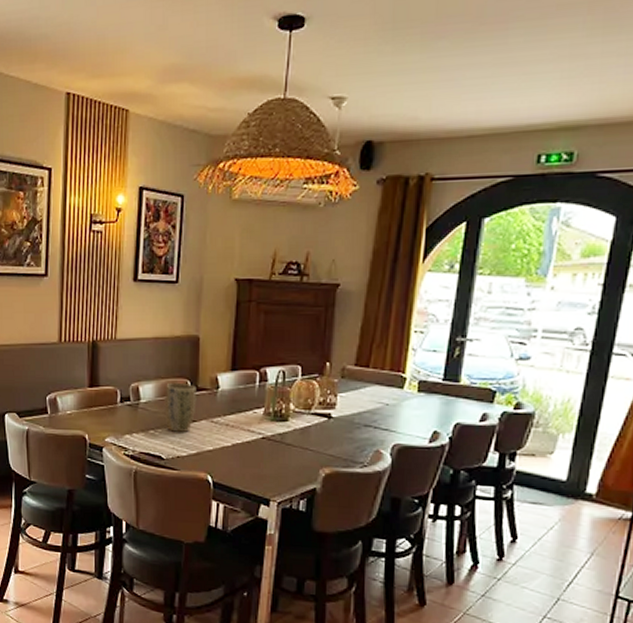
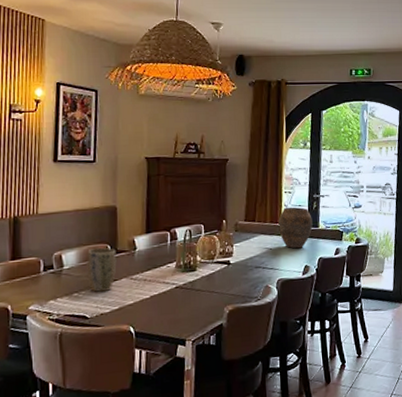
vase: none [401,352,451,408] -> present [278,207,313,249]

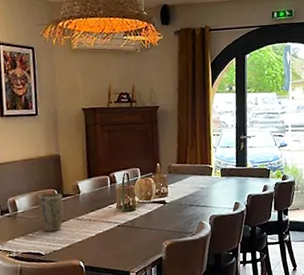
vase: present [278,207,313,249] -> none [208,148,241,187]

